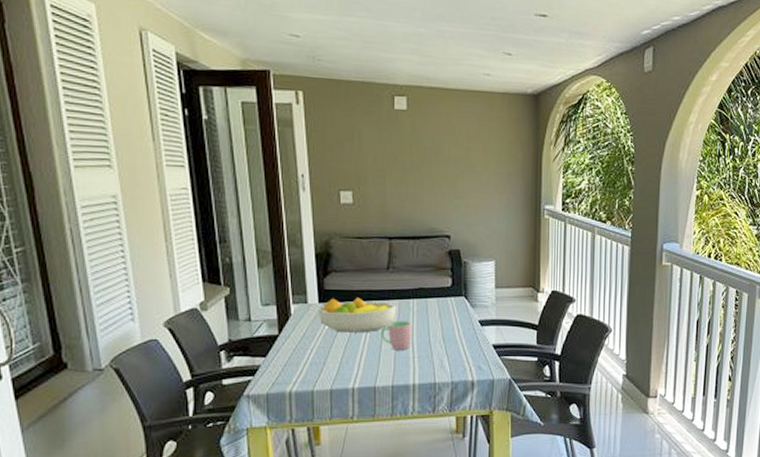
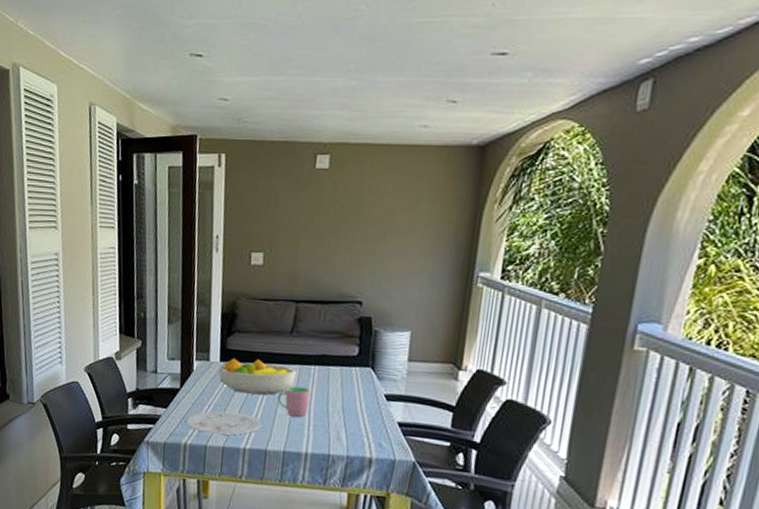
plate: none [288,352,368,378] -> present [185,410,262,435]

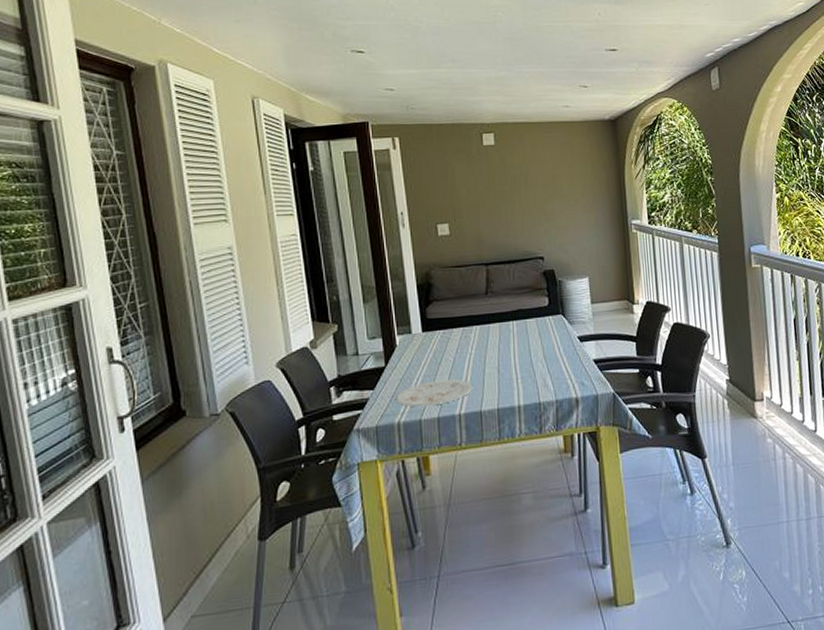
fruit bowl: present [218,358,297,395] -> none [421,324,498,360]
cup: present [277,386,311,417] -> none [483,343,514,373]

